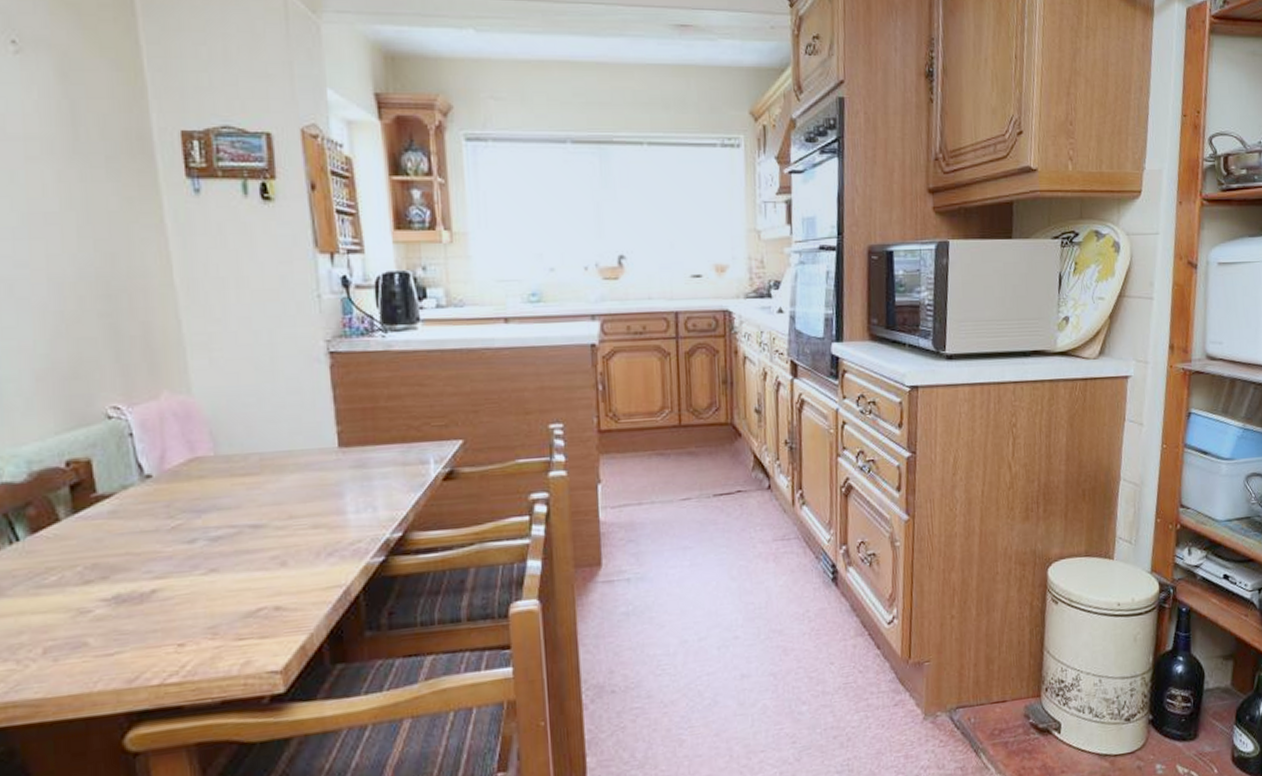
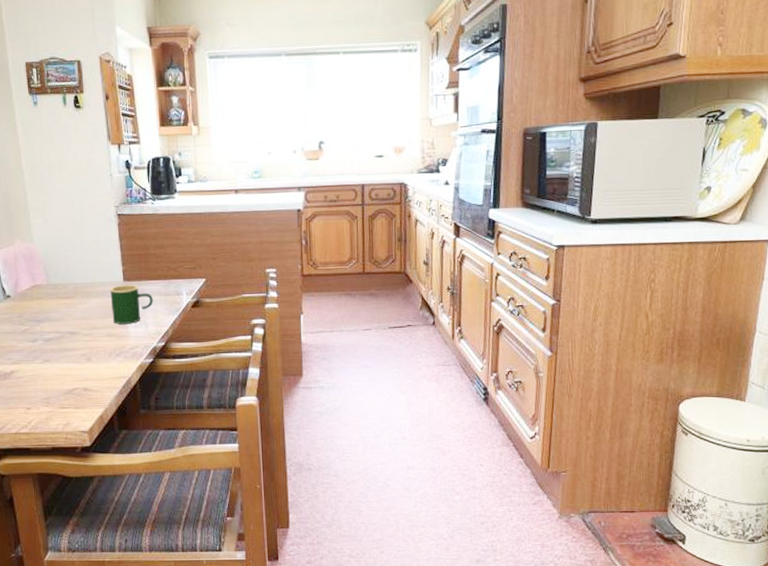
mug: none [317,451,385,510] -> present [110,284,153,324]

